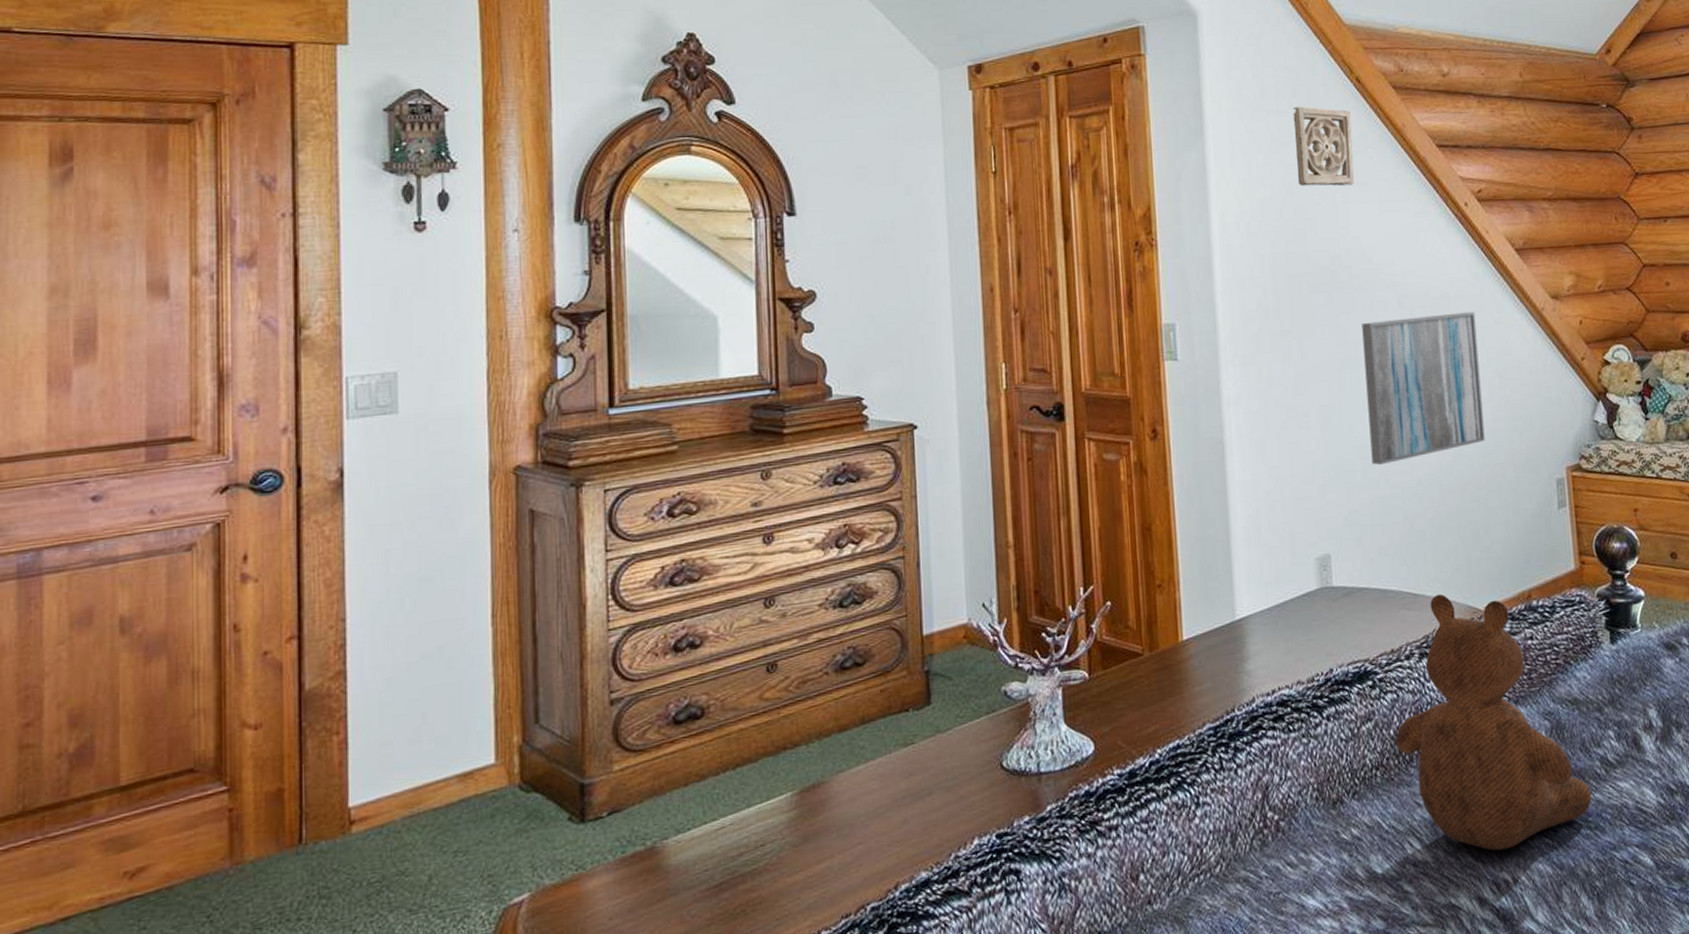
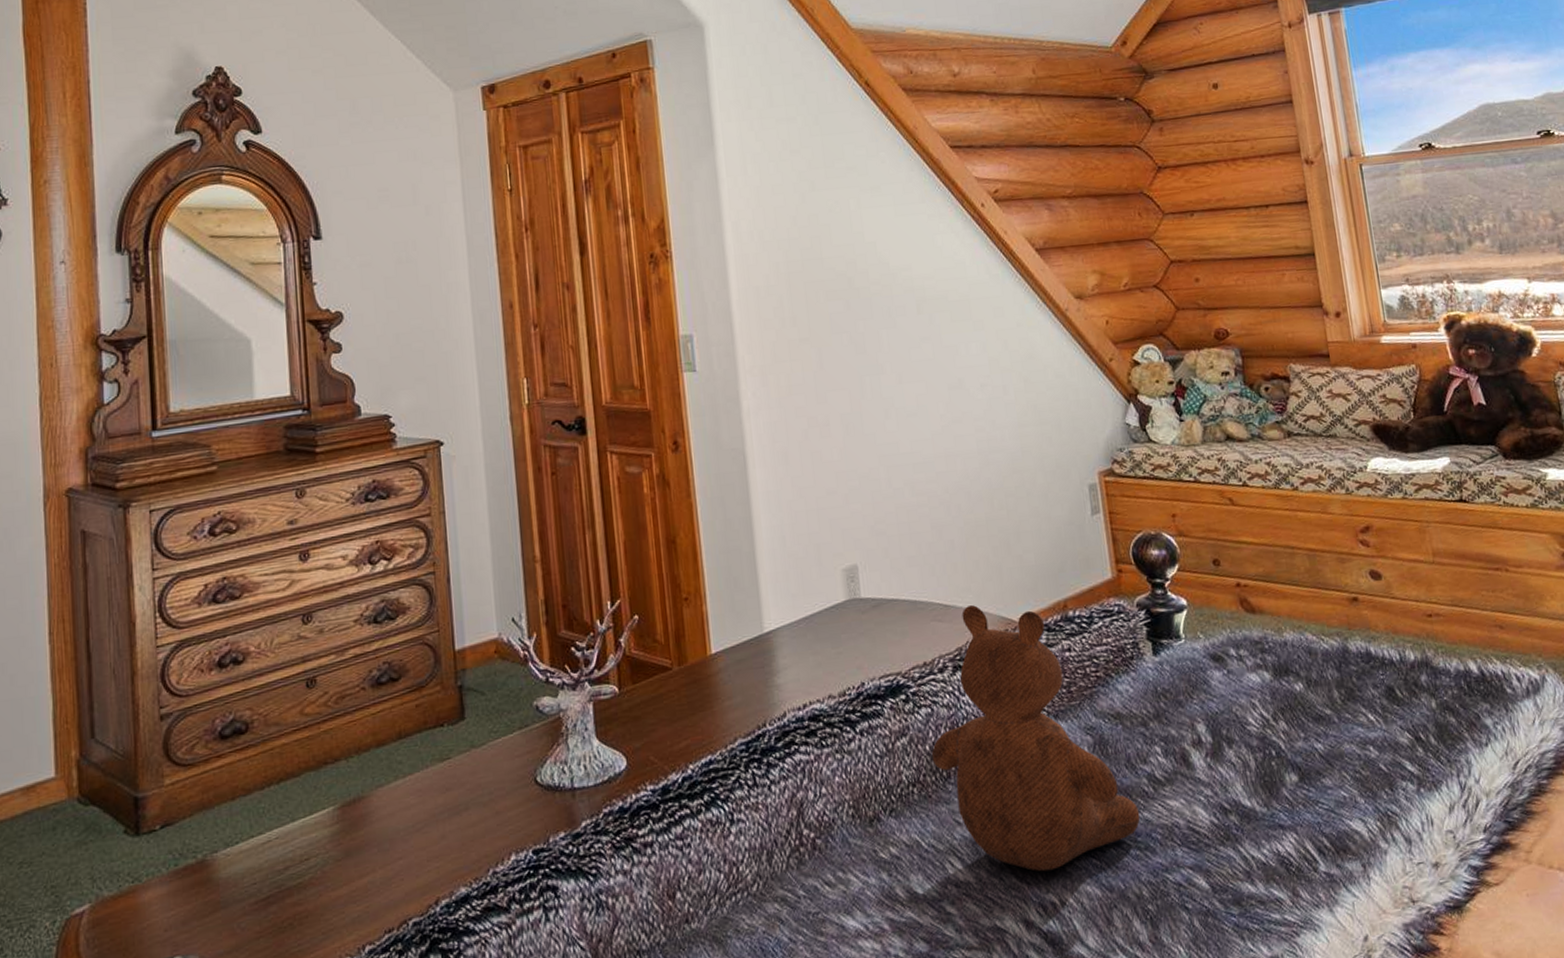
wall ornament: present [1292,106,1354,186] -> none [802,112,867,193]
wall art: present [1362,311,1485,465] -> none [880,314,1012,473]

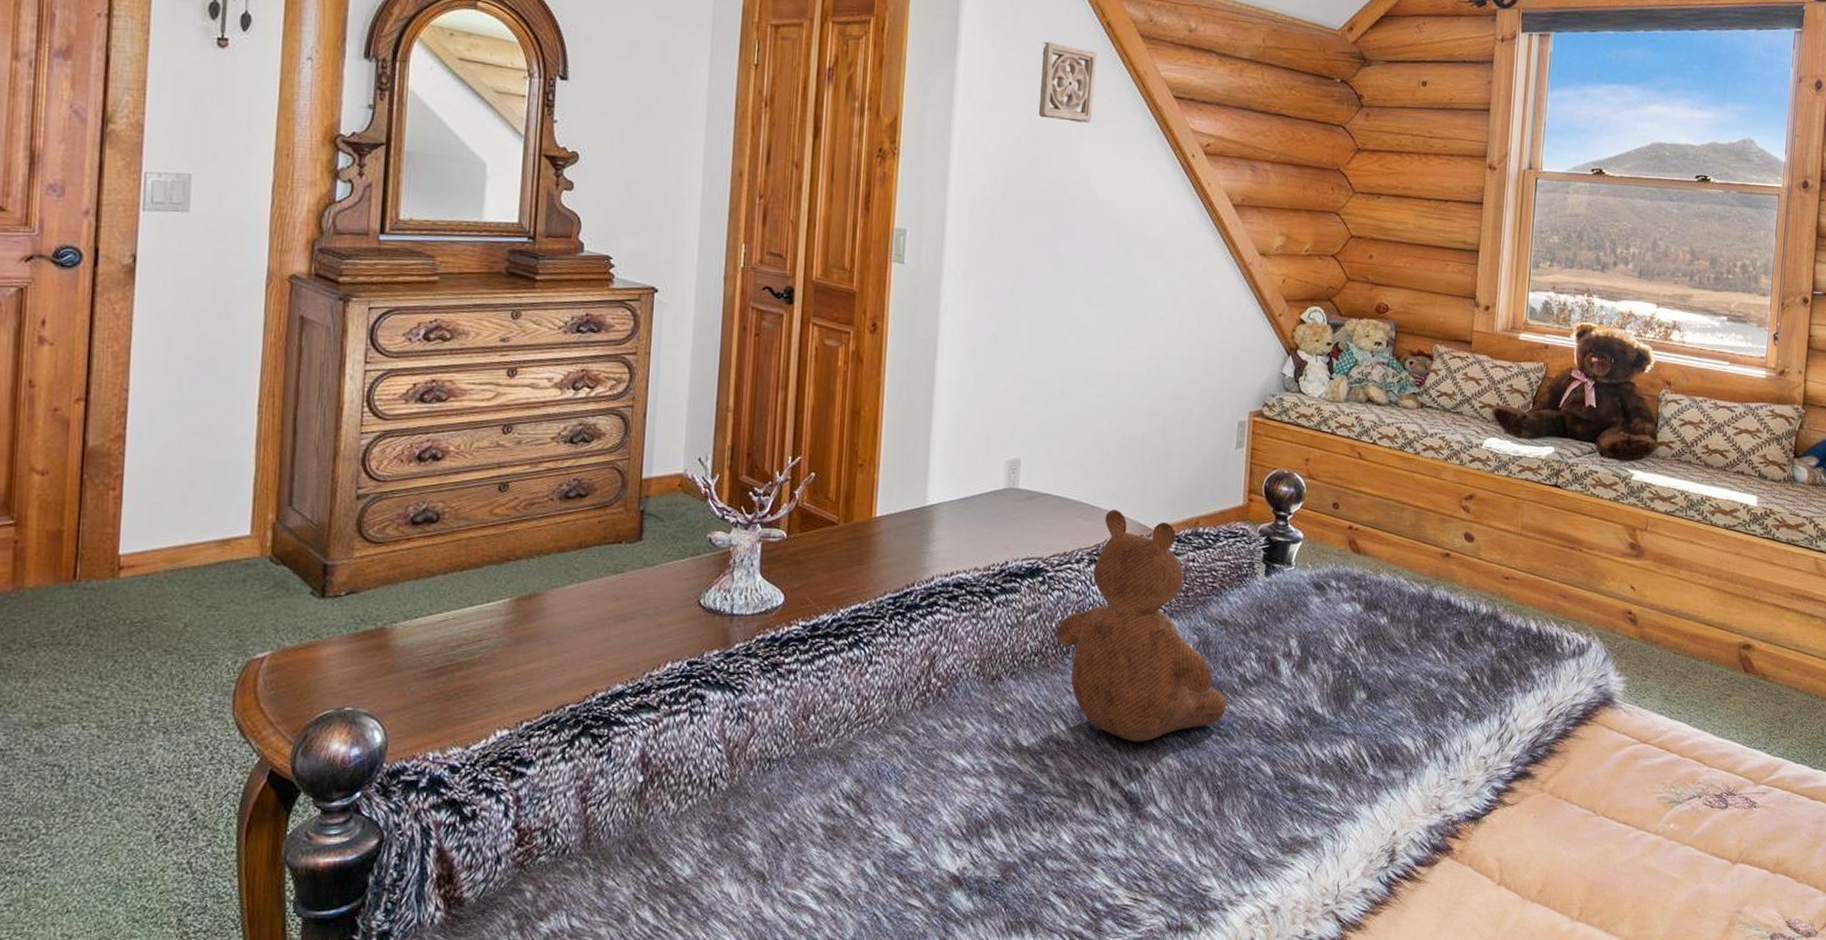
wall ornament: none [802,112,867,193] -> present [1038,41,1097,123]

